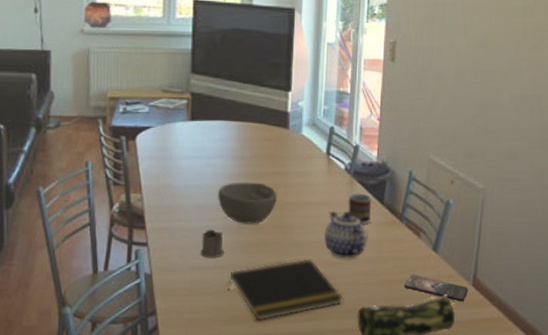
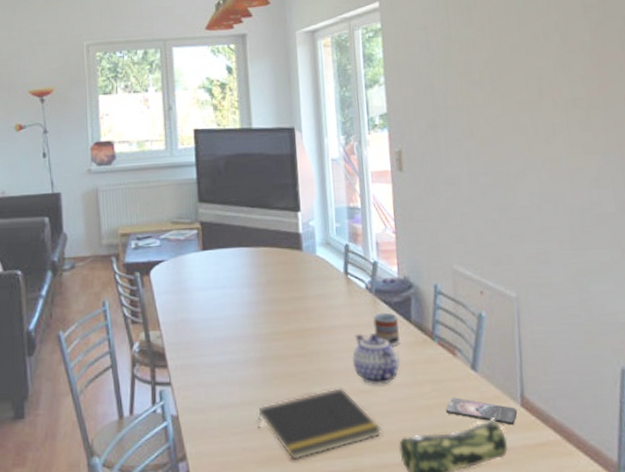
tea glass holder: present [200,229,224,258] -> none [225,363,250,394]
bowl: present [217,182,278,224] -> none [237,309,300,355]

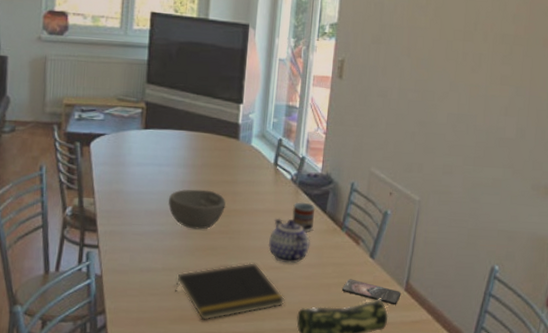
bowl: none [237,309,300,355] -> present [167,189,226,230]

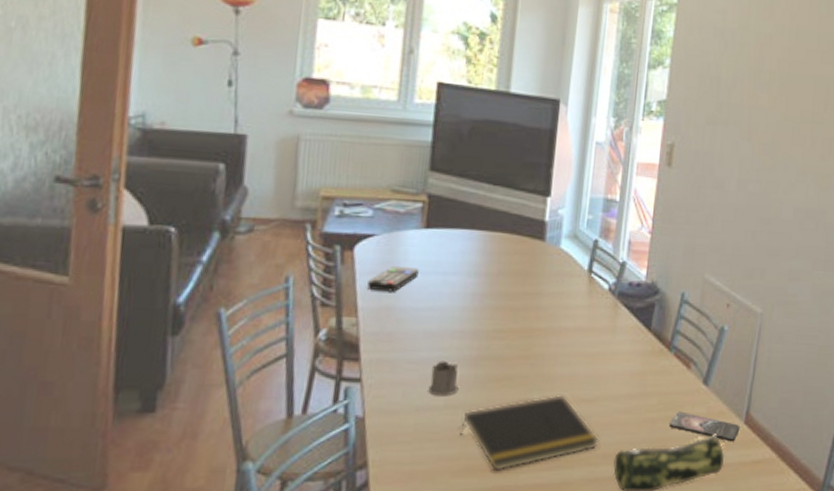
remote control: none [101,158,140,179] -> present [367,265,419,292]
tea glass holder: none [150,233,173,261] -> present [428,361,459,396]
bowl: present [167,189,226,230] -> none [453,303,528,355]
teapot: present [268,218,311,264] -> none [579,337,632,395]
cup: present [292,202,316,233] -> none [609,317,638,356]

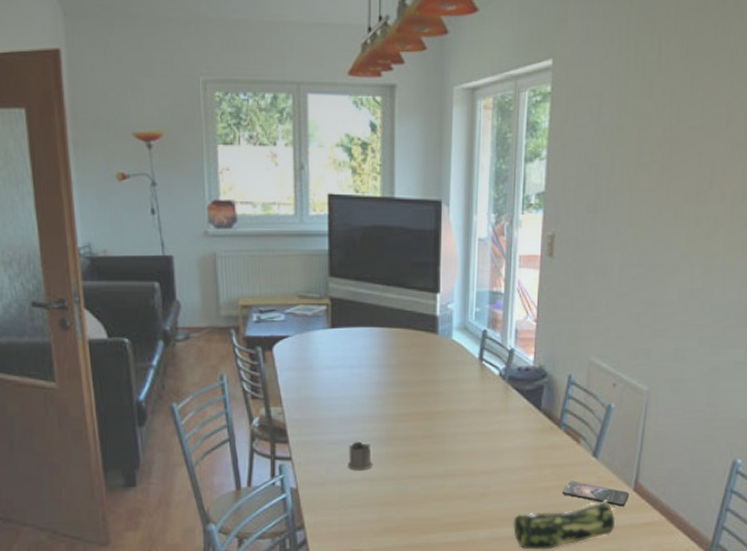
remote control: present [367,265,419,292] -> none [288,362,329,385]
notepad: present [460,394,599,472] -> none [378,467,499,532]

